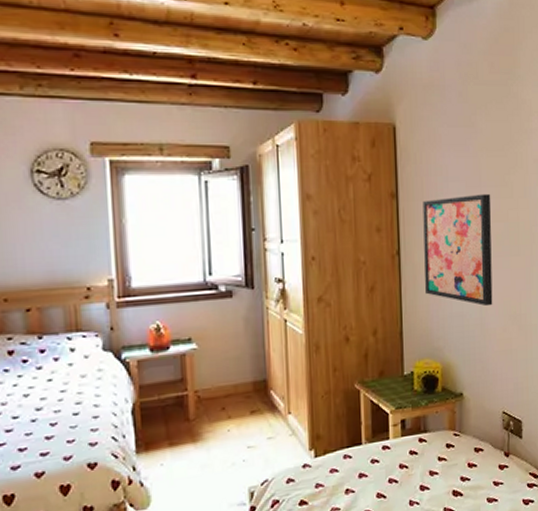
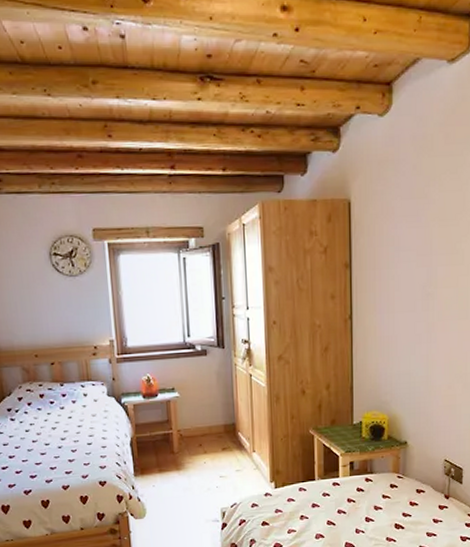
wall art: present [423,193,493,307] -> none [374,261,442,366]

